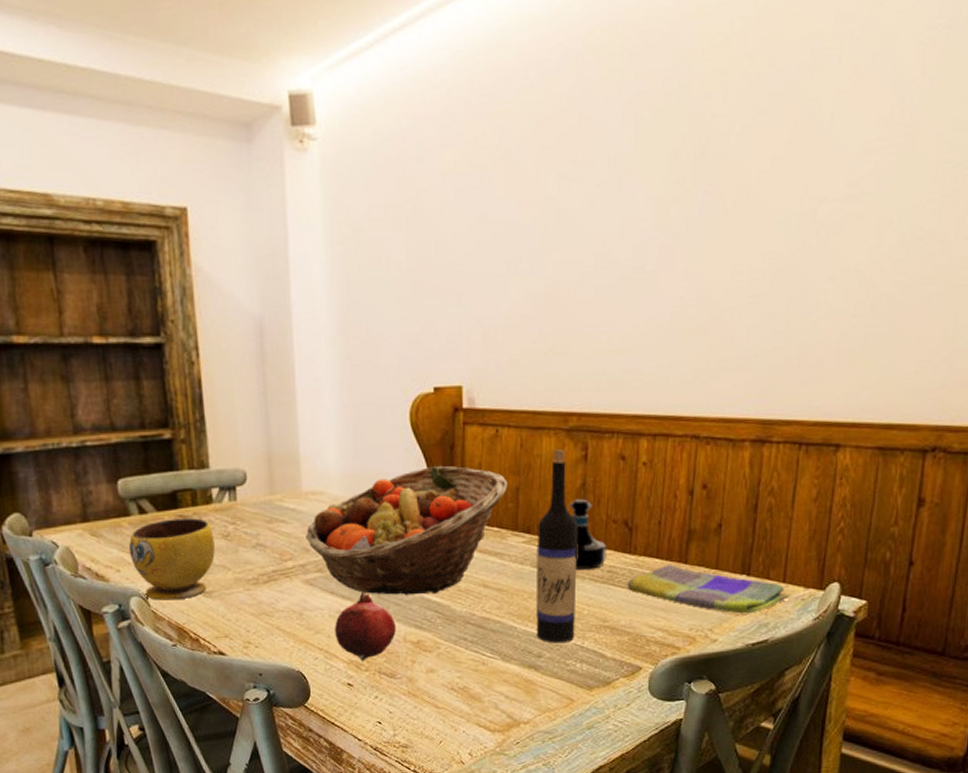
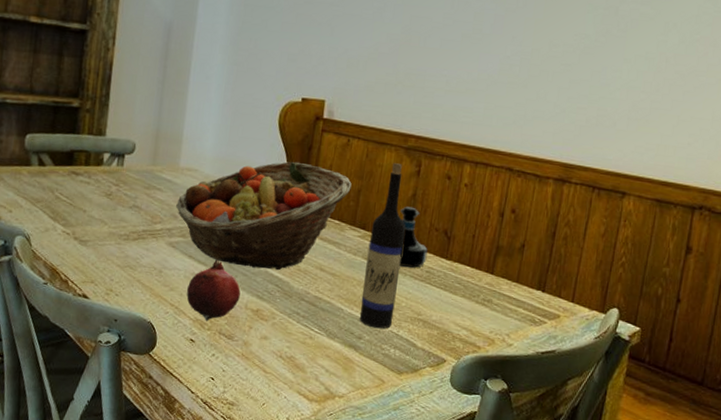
bowl: present [129,518,215,600] -> none [23,173,98,244]
dish towel: present [627,564,788,614] -> none [441,273,575,326]

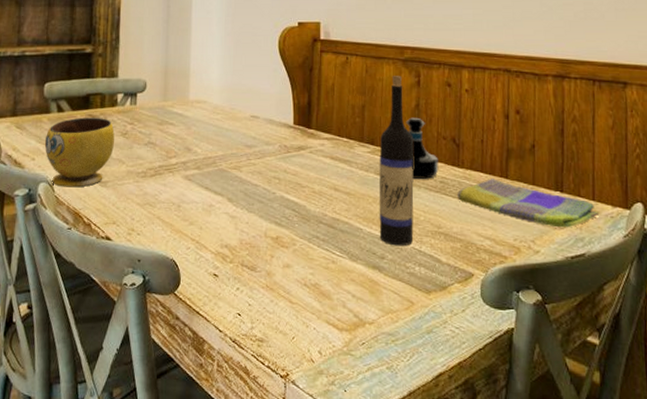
bowl: none [23,173,98,244] -> present [44,117,115,188]
fruit basket: present [176,161,352,270] -> none [189,84,355,194]
fruit: present [187,258,241,322] -> none [206,187,259,254]
dish towel: none [441,273,575,326] -> present [457,178,599,228]

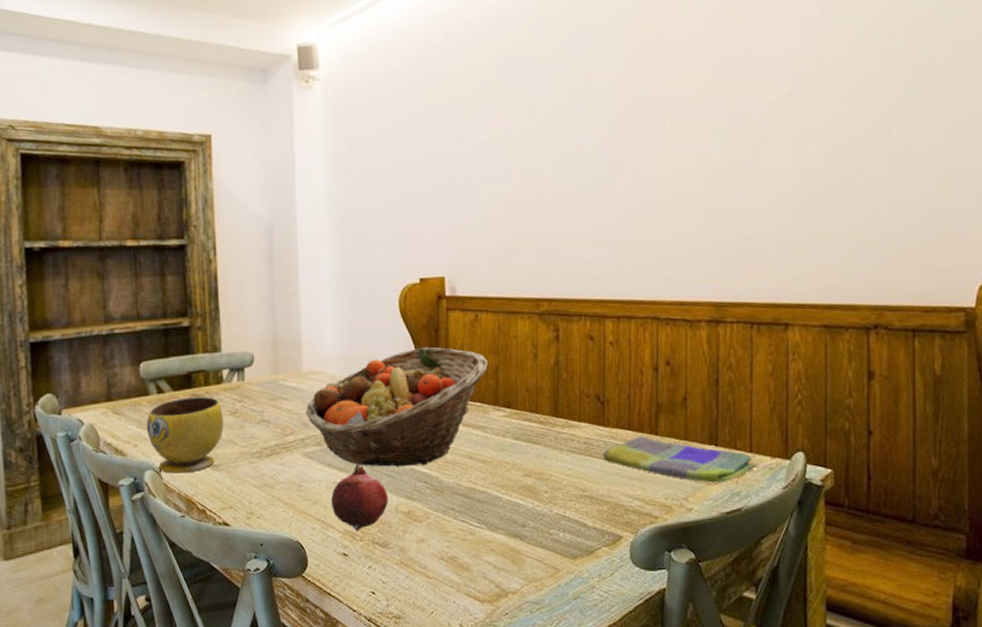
fruit basket: none [189,84,355,194] -> present [306,347,488,467]
fruit: none [206,187,259,254] -> present [331,462,388,532]
wine bottle: present [379,76,414,246] -> none [516,331,557,513]
tequila bottle: present [406,117,439,179] -> none [545,375,582,441]

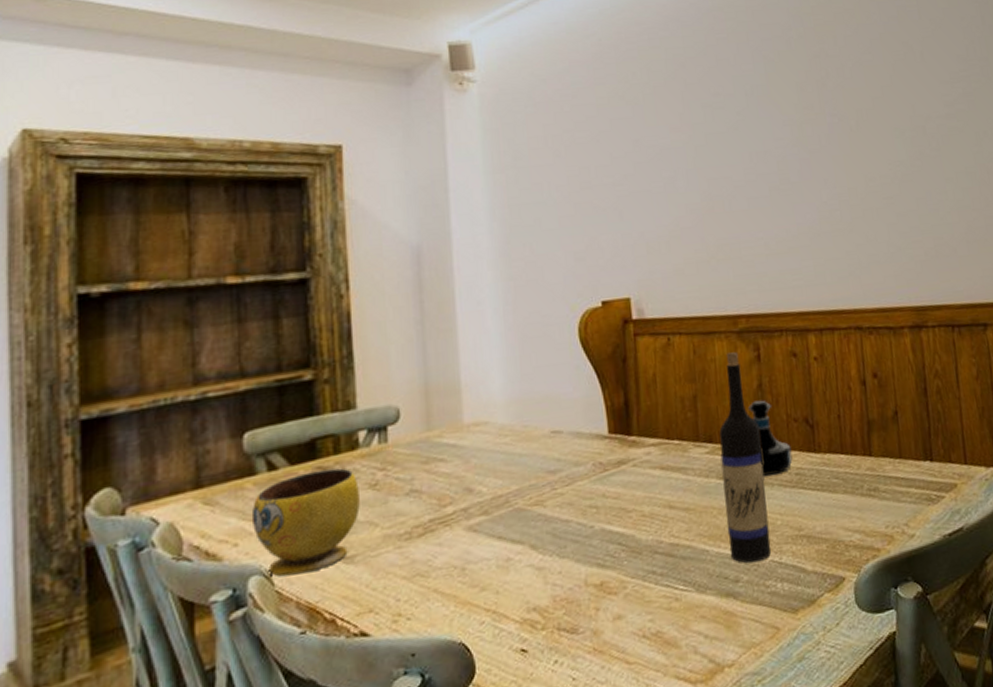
fruit basket: present [306,347,488,467] -> none [468,379,685,533]
fruit: present [331,462,388,532] -> none [504,529,576,619]
wine bottle: none [516,331,557,513] -> present [719,352,772,563]
tequila bottle: none [545,375,582,441] -> present [748,400,793,476]
dish towel: present [603,436,756,483] -> none [817,459,973,504]

